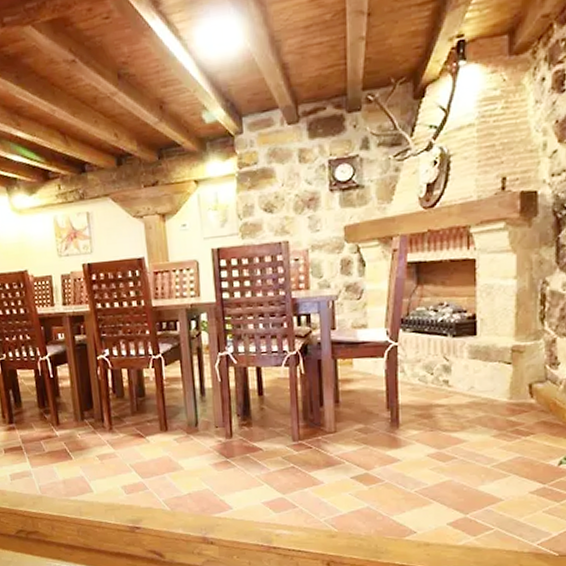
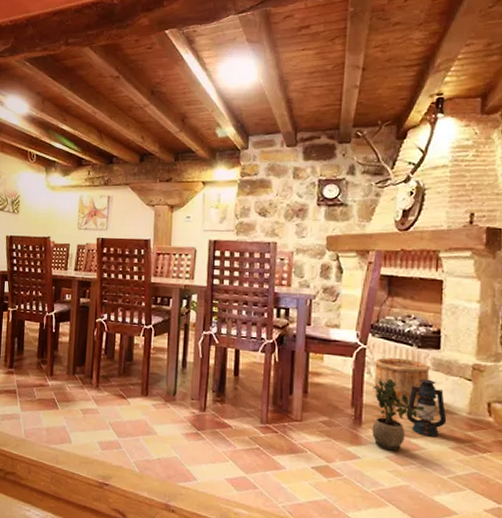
wooden bucket: none [407,350,467,402] -> present [374,357,430,407]
potted plant: none [408,374,464,448] -> present [372,378,425,451]
lantern: none [444,368,488,428] -> present [406,378,447,437]

